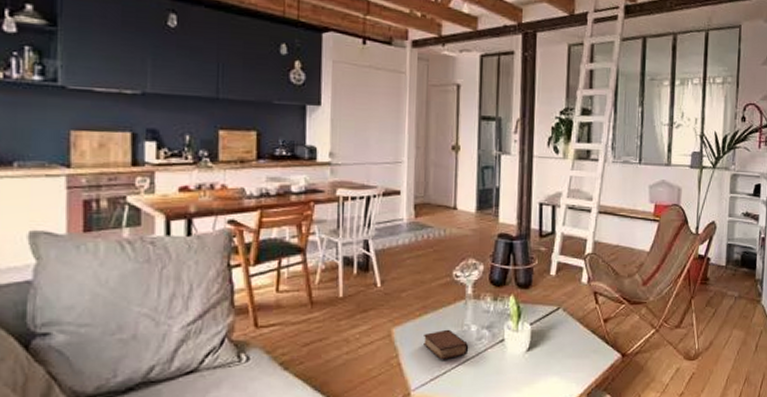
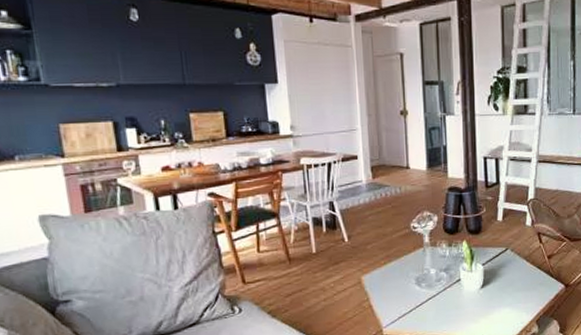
book: present [423,329,469,360] -> none [390,274,430,301]

